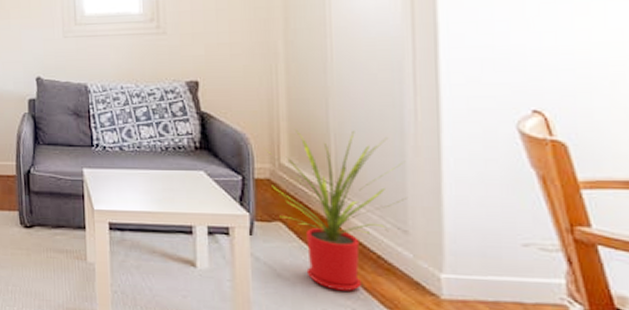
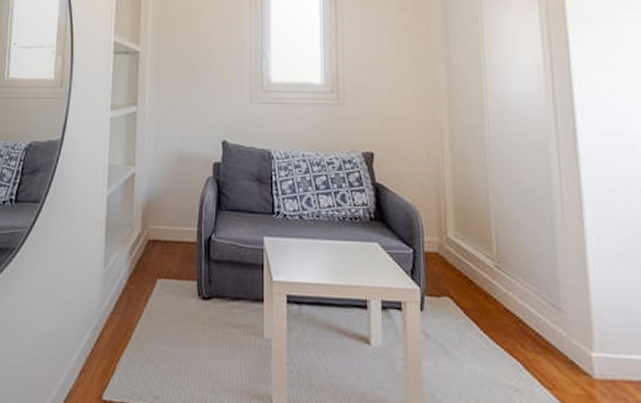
house plant: present [265,129,407,291] -> none [434,203,559,371]

